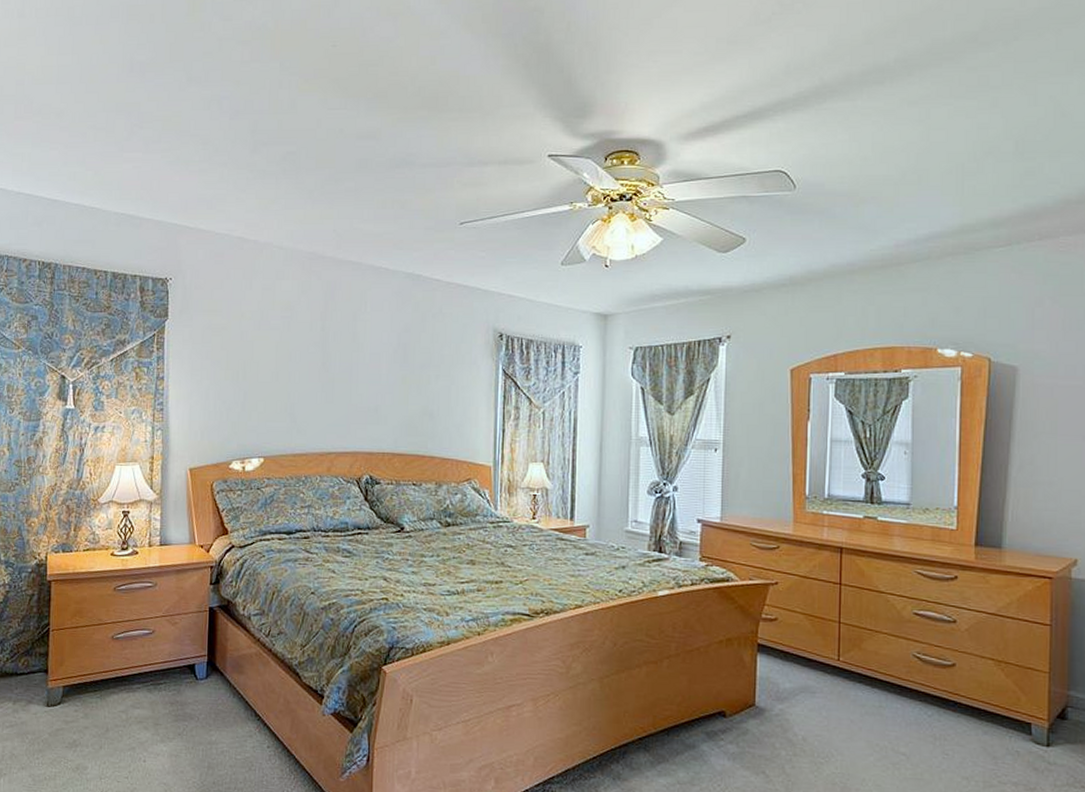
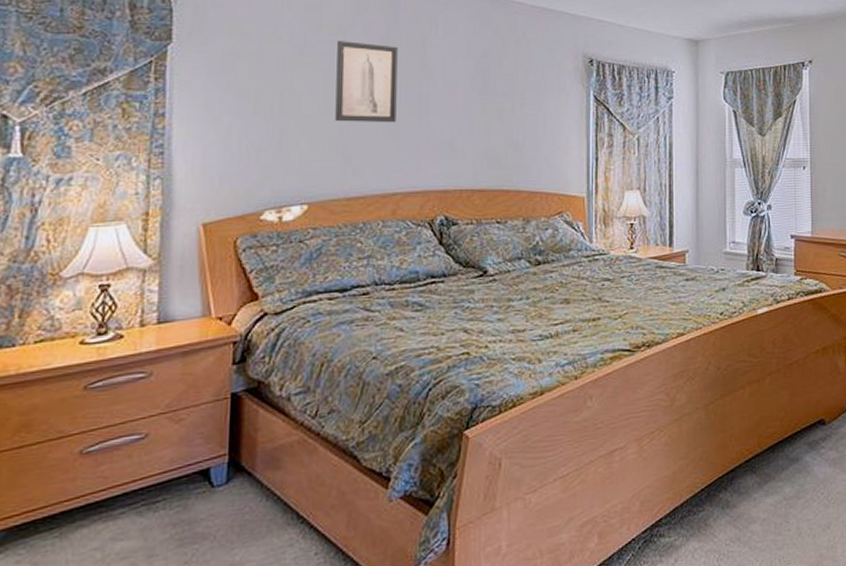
wall art: none [284,317,334,390] -> present [335,41,398,123]

